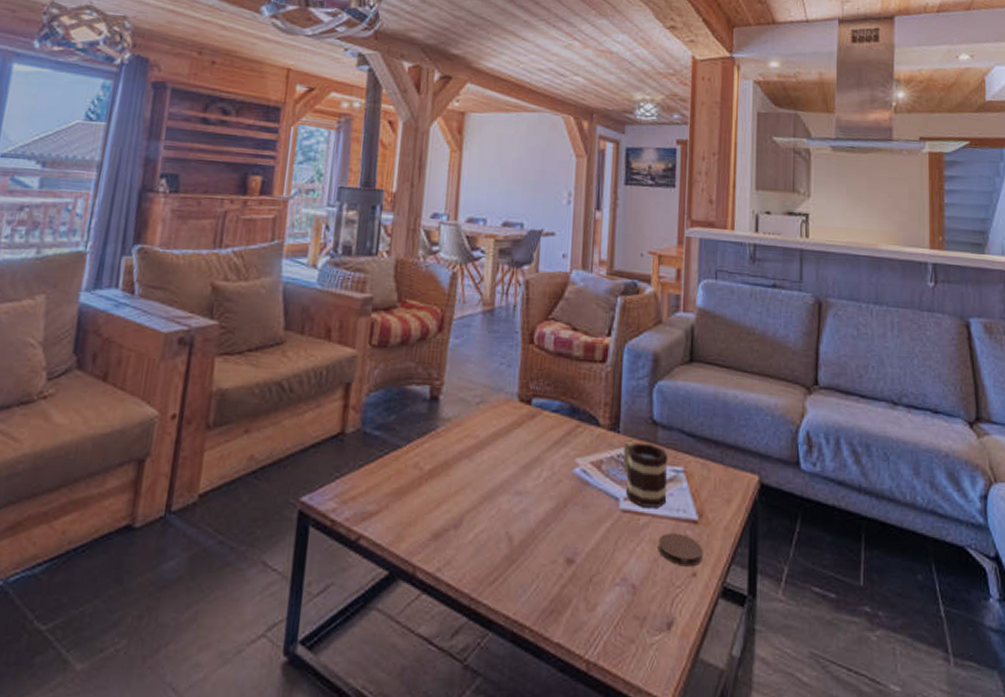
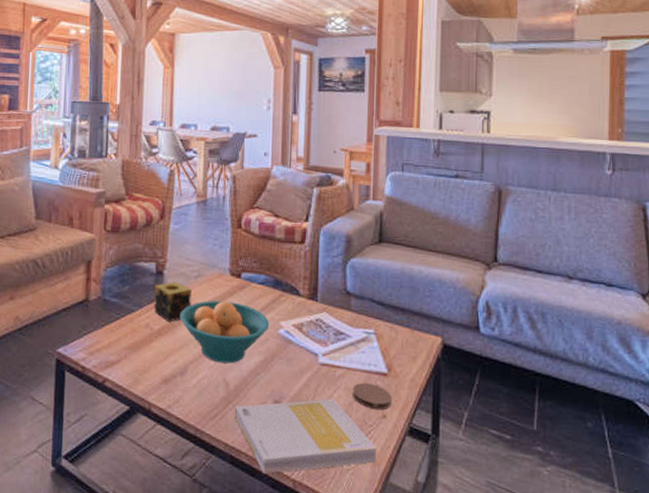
candle: none [425,409,472,461] -> present [154,281,192,322]
fruit bowl: none [457,433,564,512] -> present [180,300,270,364]
book: none [518,554,686,654] -> present [235,399,377,474]
mug: present [623,442,669,508] -> none [321,308,361,362]

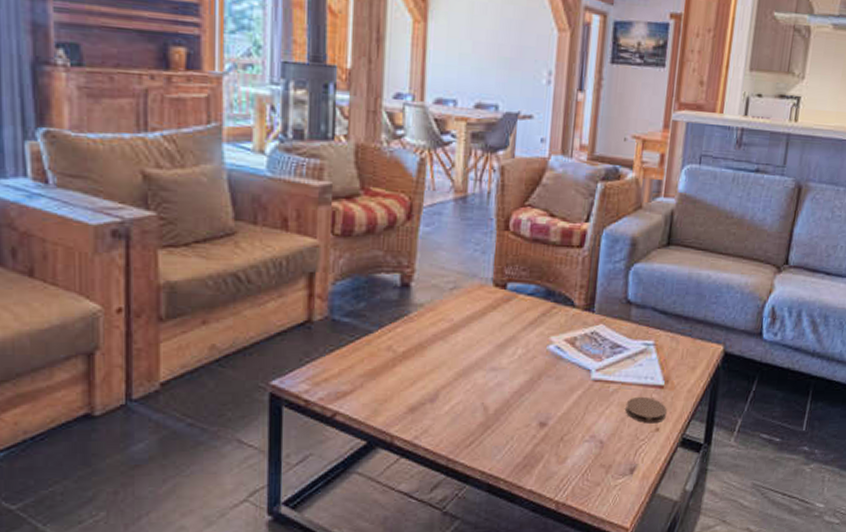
candle: present [154,281,192,322] -> none [397,295,446,343]
fruit bowl: present [180,300,270,364] -> none [431,316,539,386]
book: present [235,399,377,474] -> none [494,416,648,498]

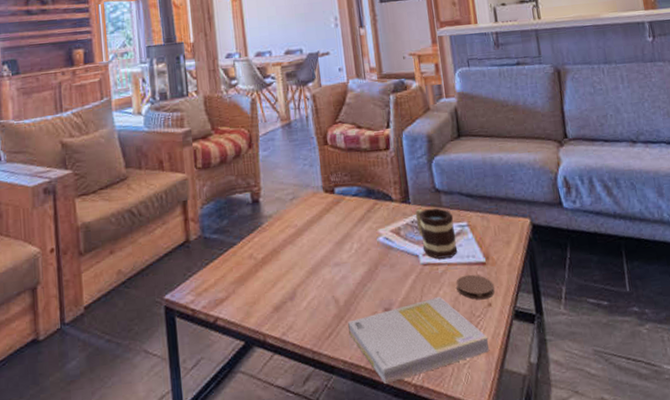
book: none [494,416,648,498] -> present [348,297,490,384]
mug: none [596,320,641,376] -> present [415,207,458,259]

